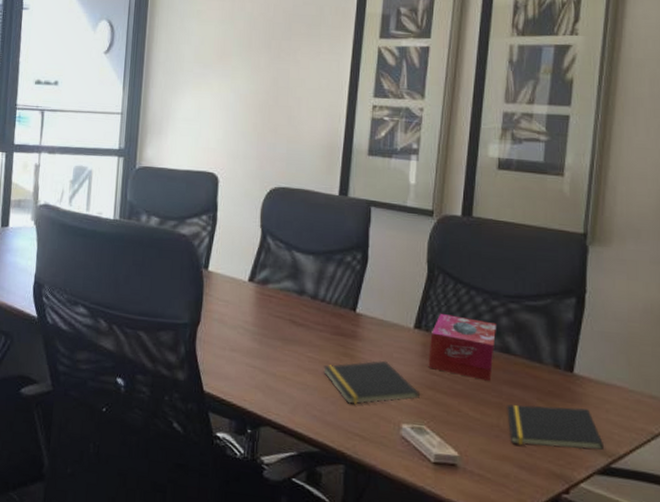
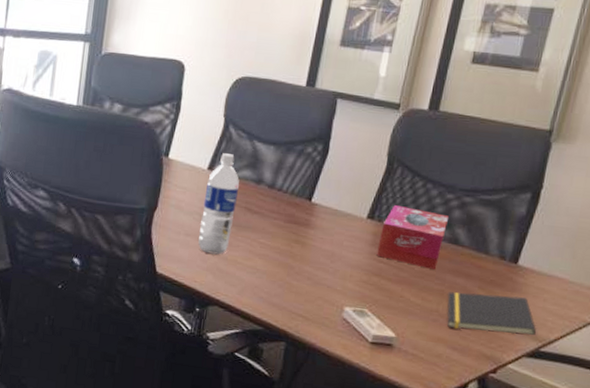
water bottle: none [245,264,281,371] -> present [198,153,240,255]
notepad: present [323,360,421,404] -> none [274,248,366,288]

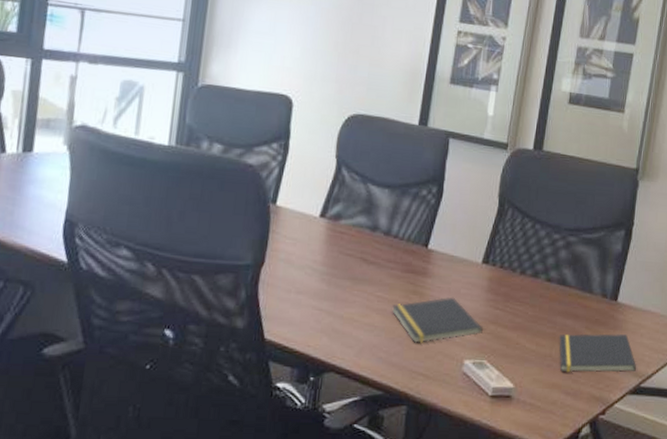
water bottle: present [198,153,240,255] -> none [311,198,354,313]
notepad: none [274,248,366,288] -> present [392,297,484,343]
tissue box: present [376,205,448,270] -> none [492,248,556,313]

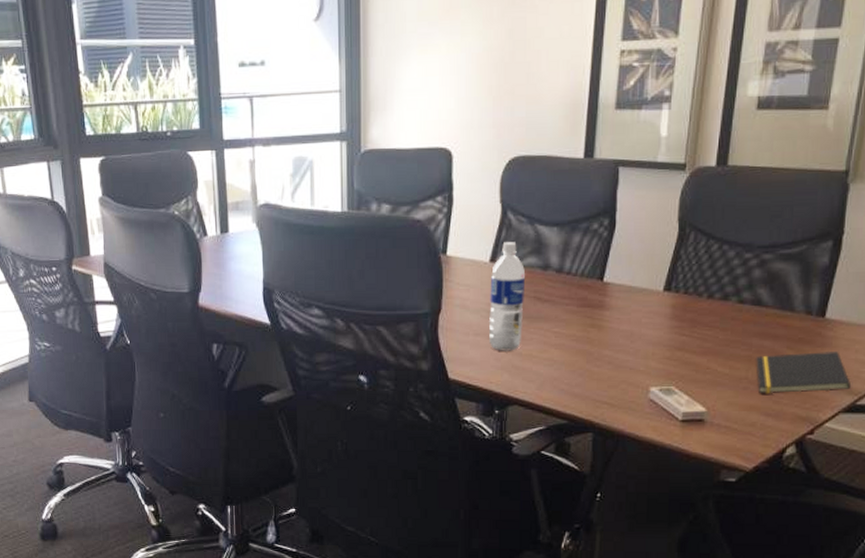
water bottle: none [311,198,354,313] -> present [489,242,525,351]
notepad: present [392,297,484,343] -> none [570,327,670,374]

